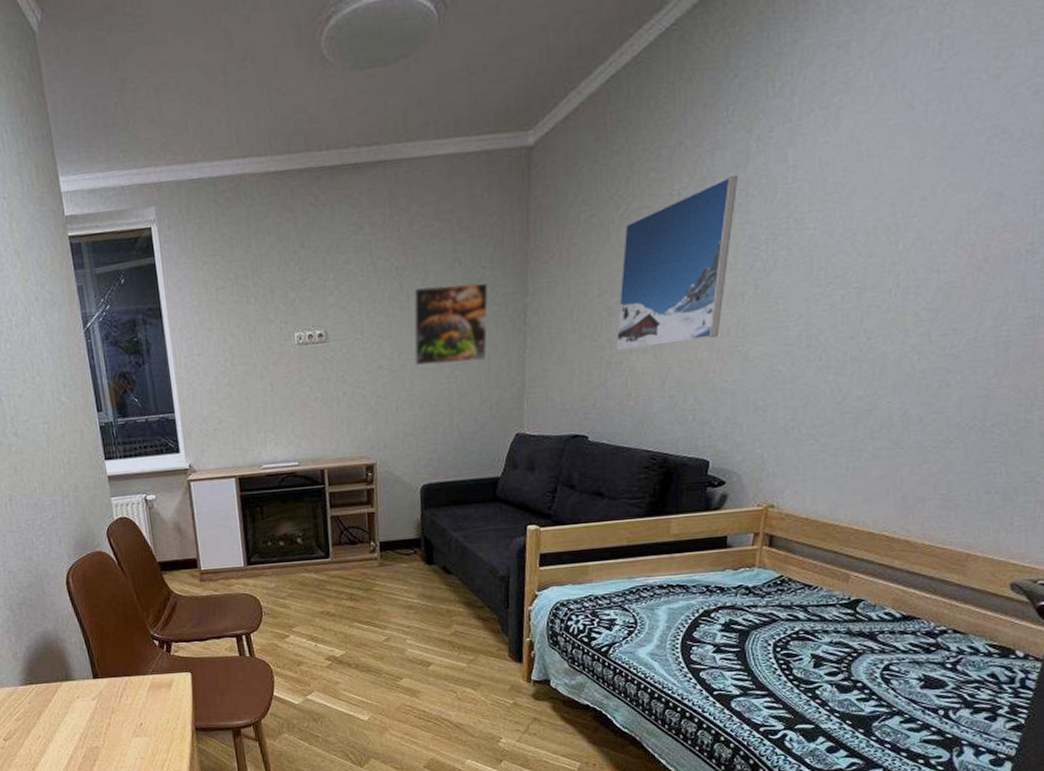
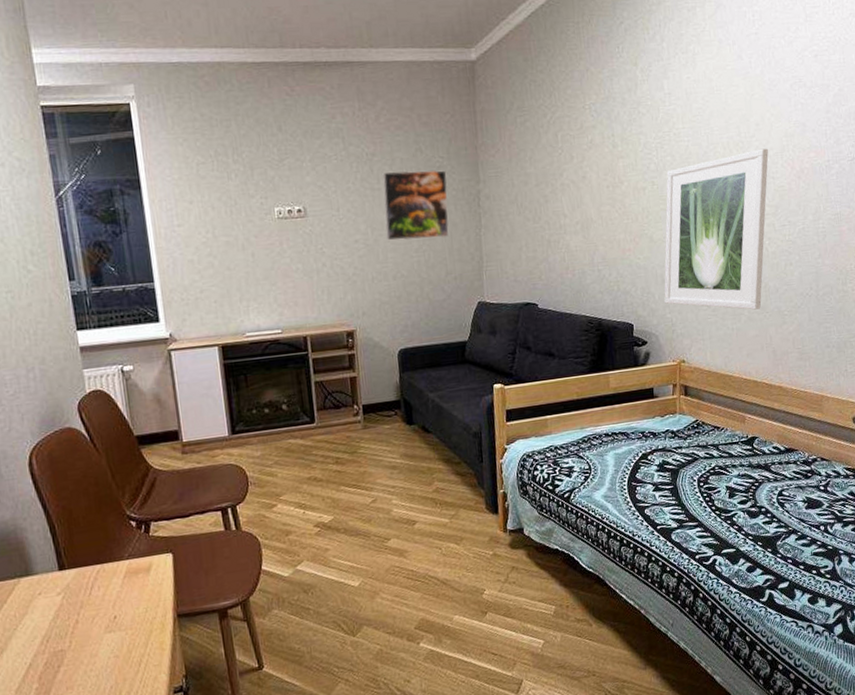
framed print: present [615,176,737,351] -> none [552,97,632,232]
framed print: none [755,231,936,445] -> present [664,148,769,310]

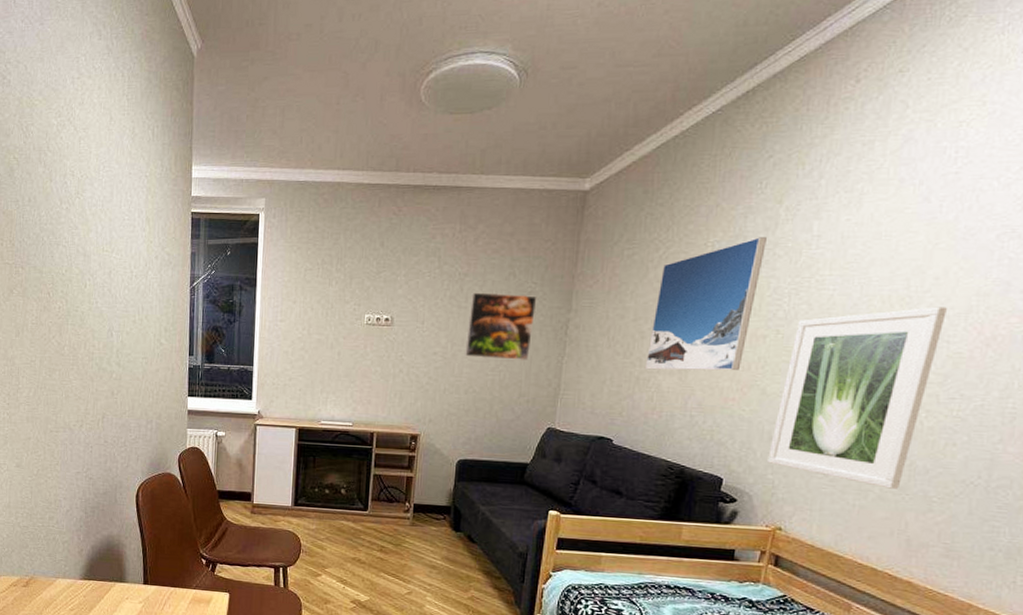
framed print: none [552,97,632,232] -> present [644,237,767,371]

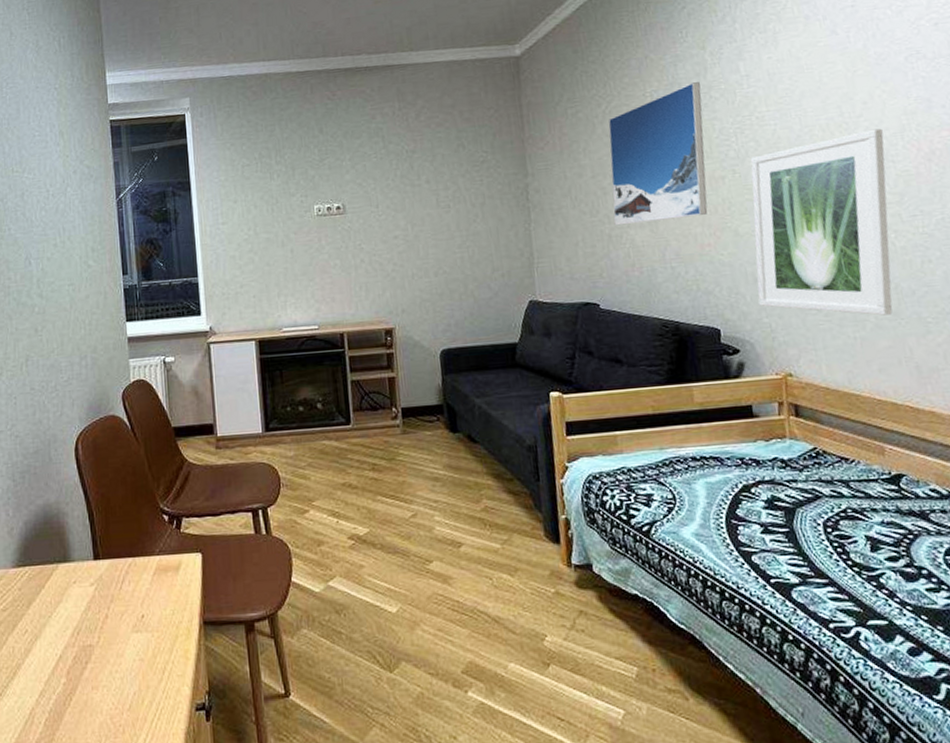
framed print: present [464,292,537,362] -> none [423,164,495,237]

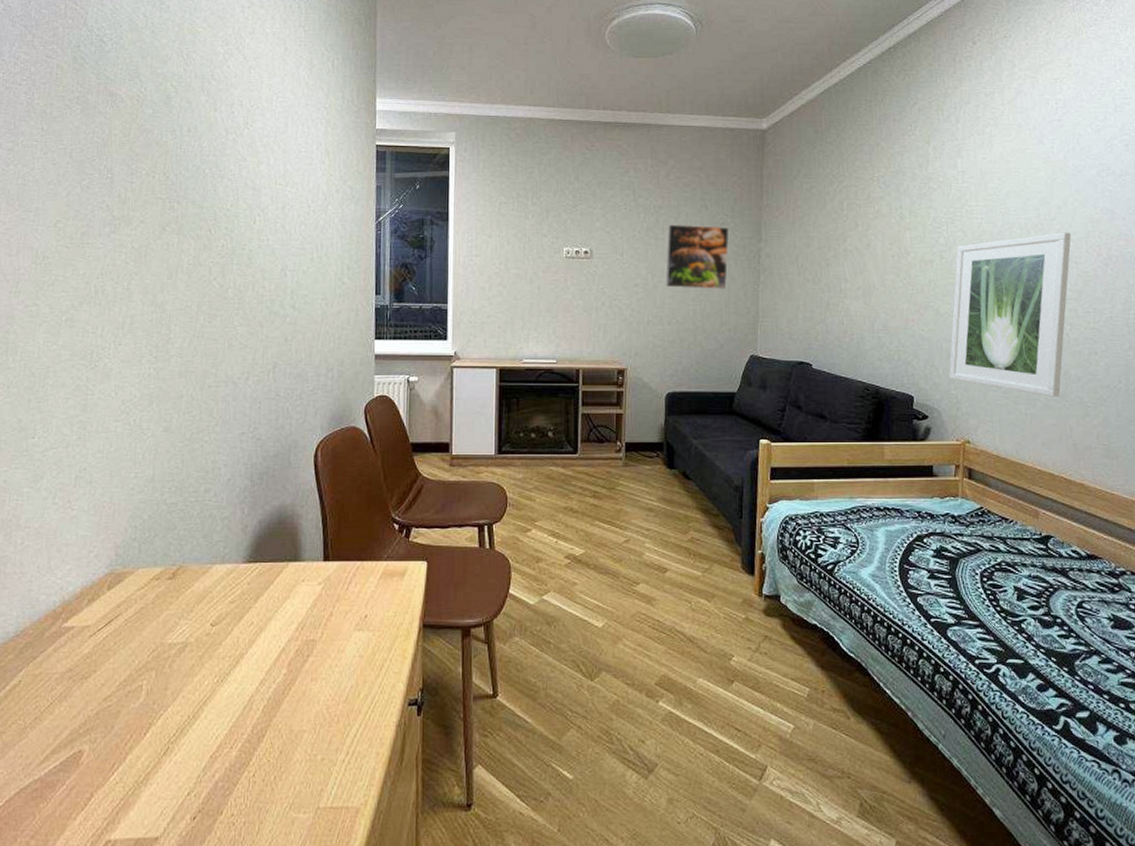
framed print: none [423,164,495,237] -> present [664,224,730,291]
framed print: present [608,82,708,226] -> none [832,173,922,295]

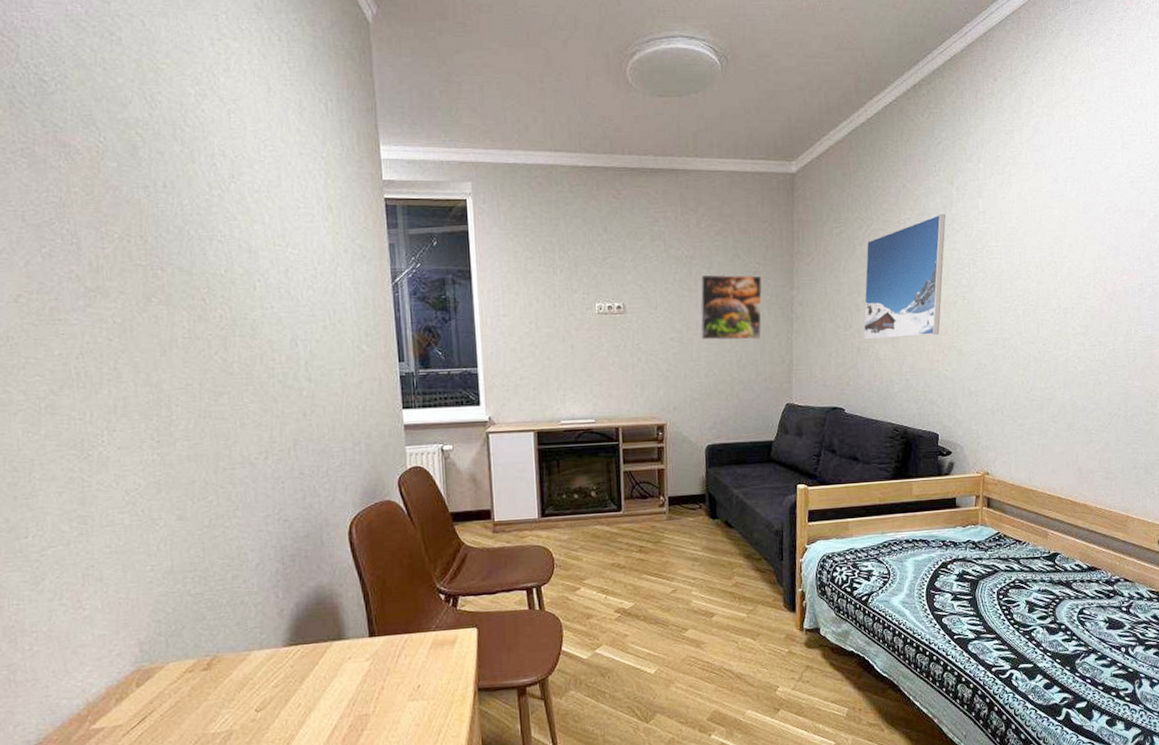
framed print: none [832,173,922,295] -> present [863,214,946,340]
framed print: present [949,232,1071,397] -> none [970,269,1081,427]

